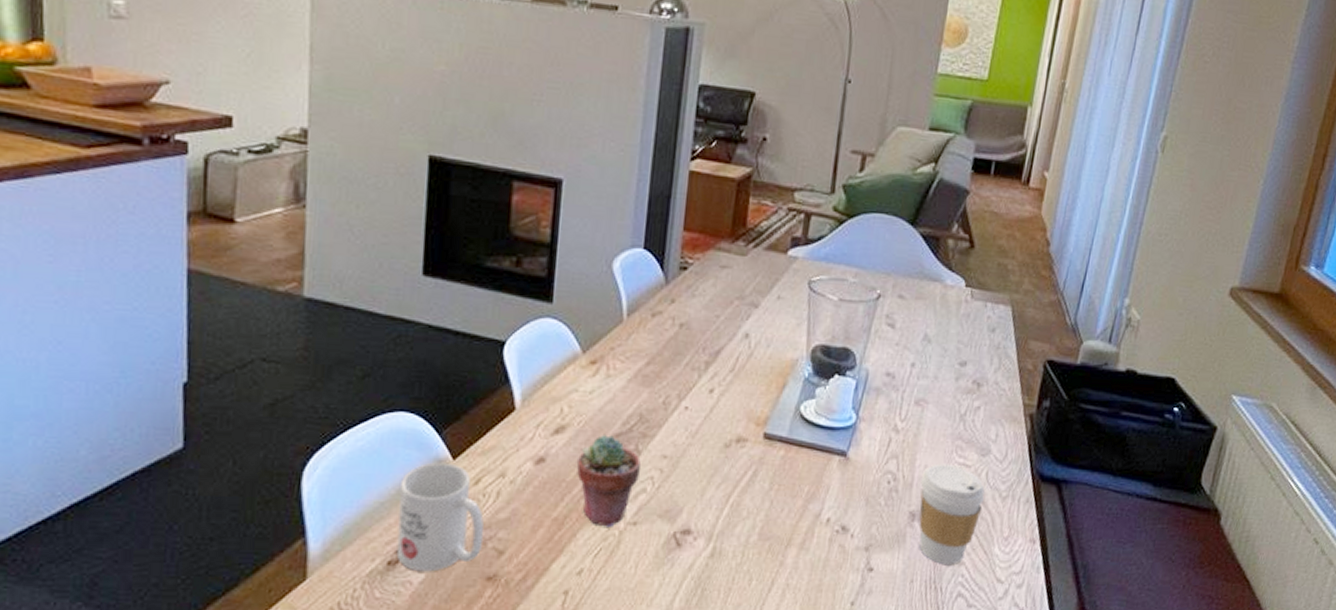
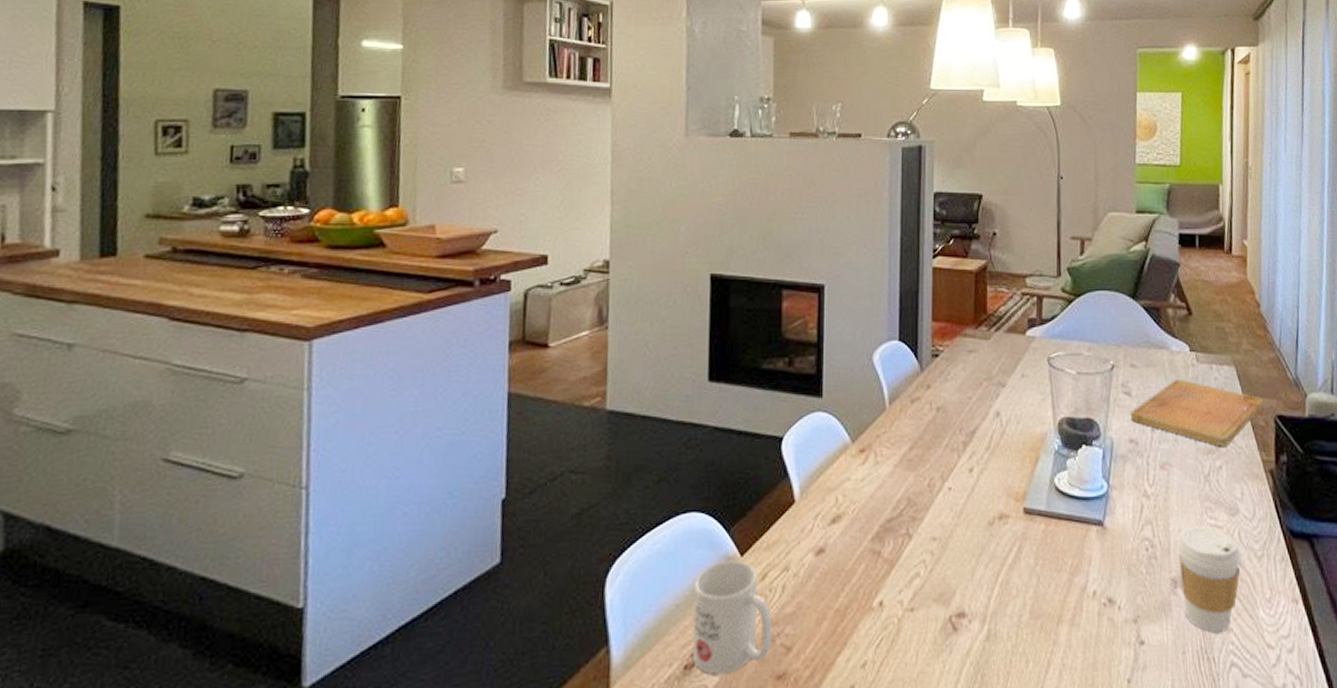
potted succulent: present [576,434,641,527] -> none [853,520,912,615]
cutting board: none [891,315,1036,387] -> present [1131,379,1263,447]

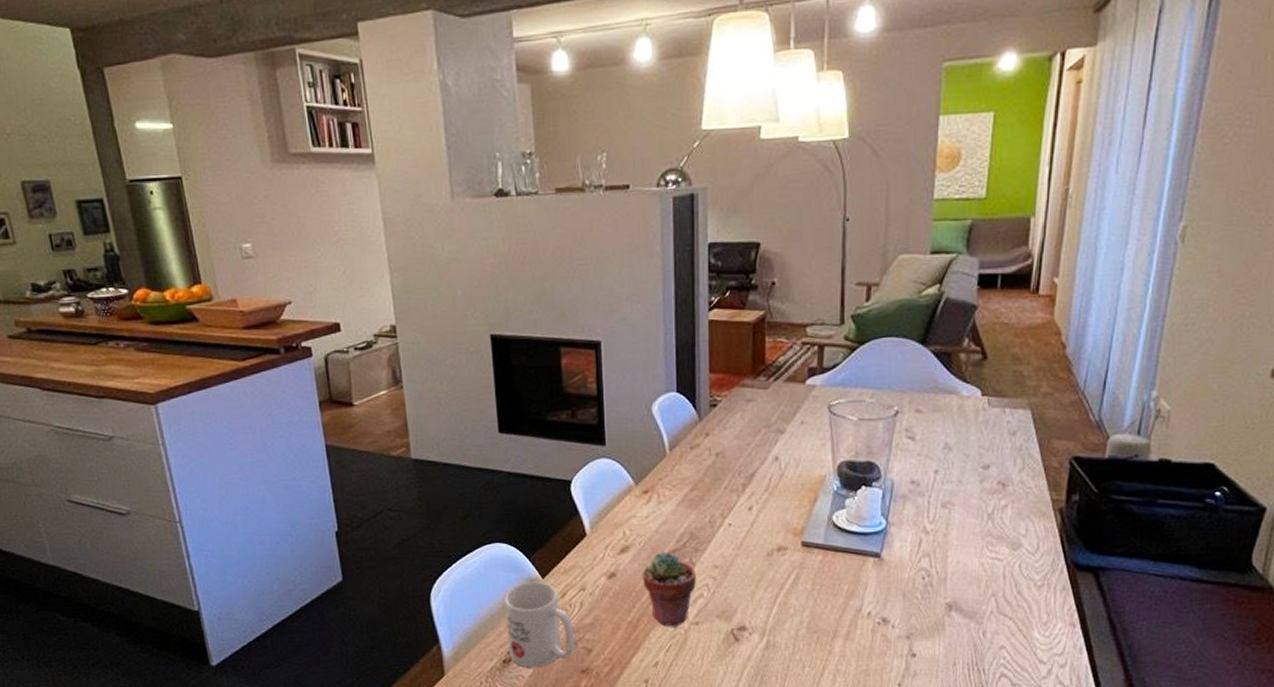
potted succulent: none [853,520,912,615] -> present [641,550,696,627]
cutting board: present [1131,379,1263,447] -> none [913,423,1059,487]
coffee cup: present [1177,526,1241,633] -> none [954,559,1019,650]

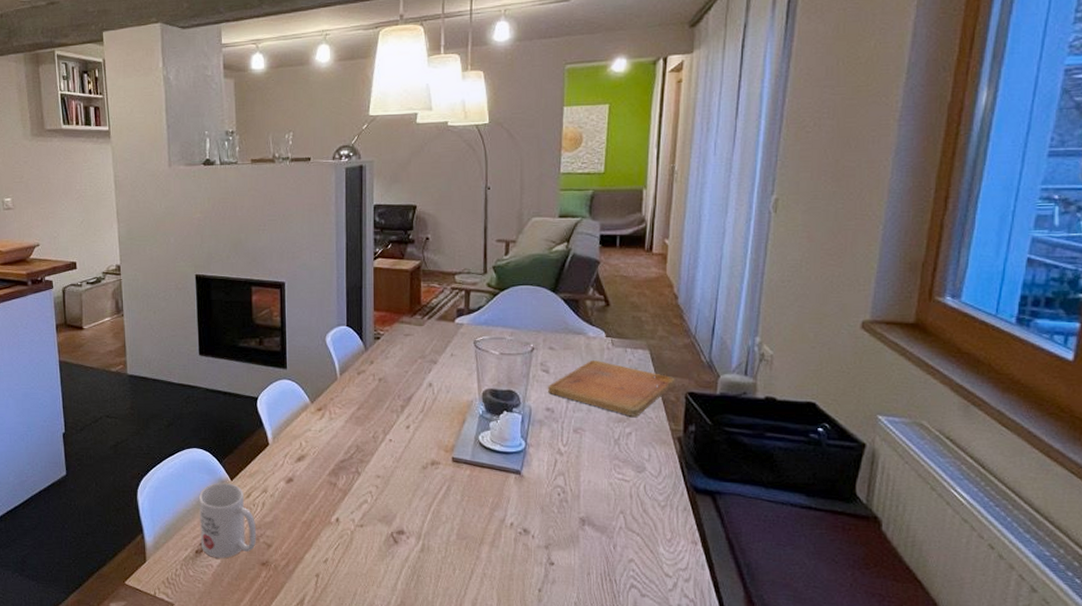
potted succulent: present [641,550,696,627] -> none [315,460,361,528]
cutting board: none [913,423,1059,487] -> present [548,360,675,417]

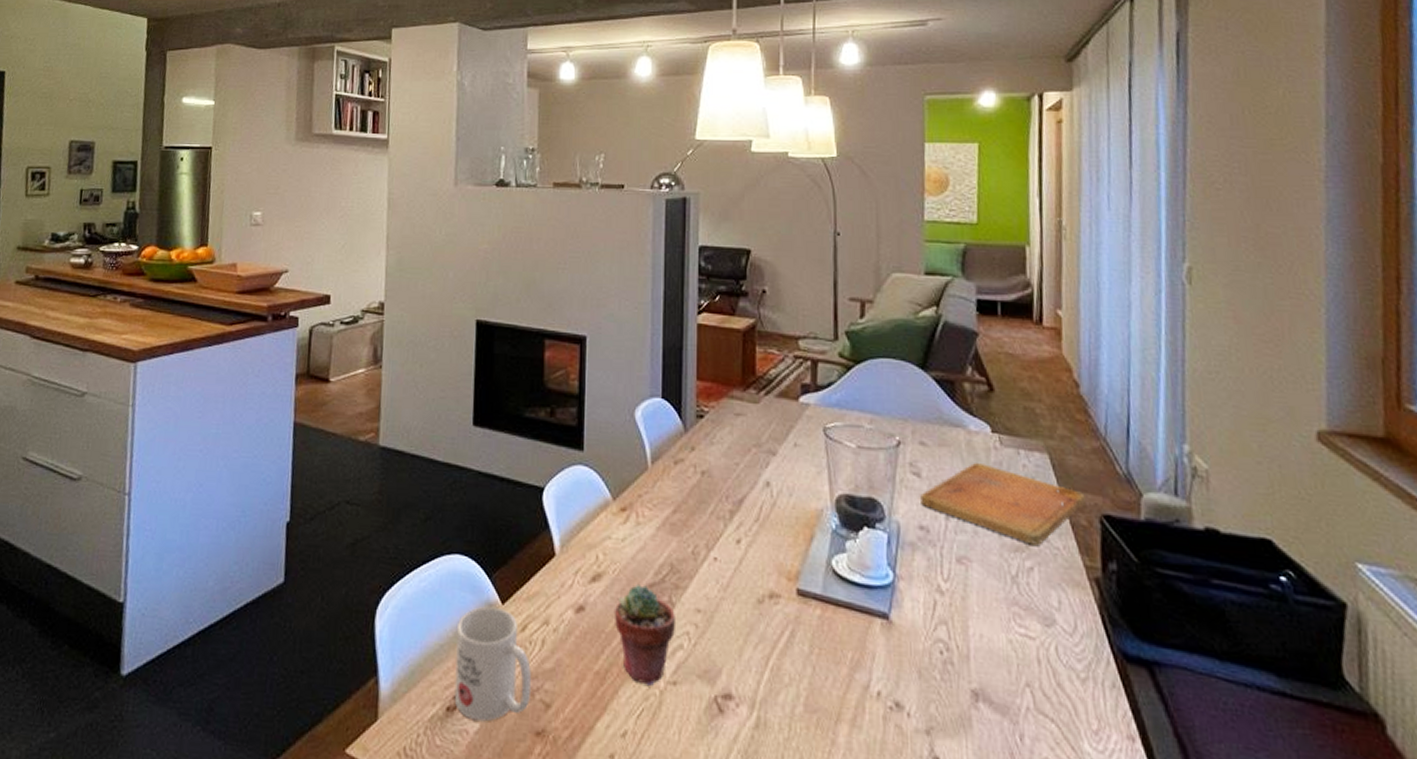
potted succulent: none [315,460,361,528] -> present [614,583,675,686]

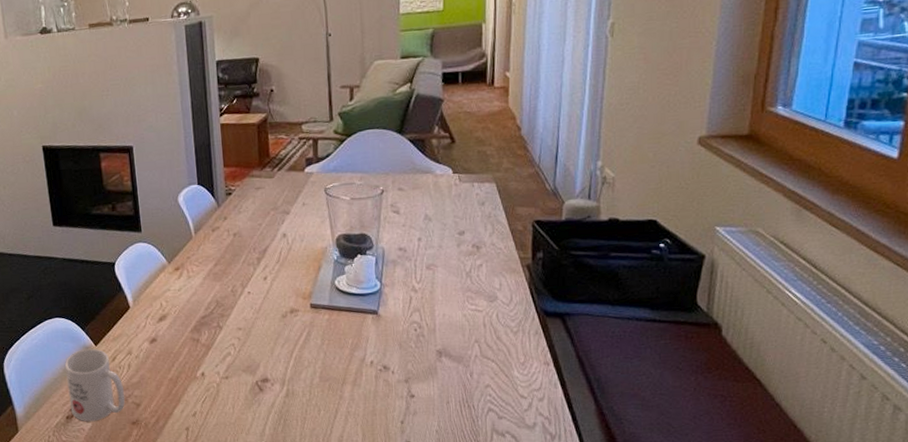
potted succulent: present [614,583,675,686] -> none [178,317,224,382]
cutting board: present [920,463,1086,545] -> none [399,197,522,249]

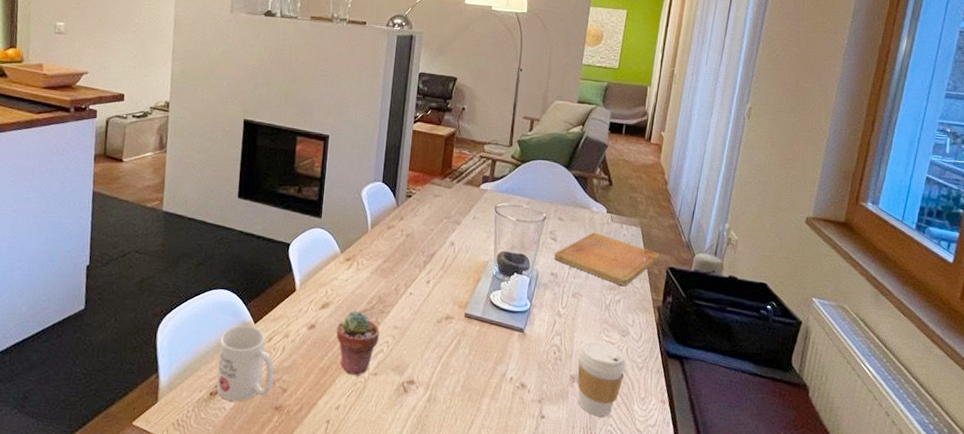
potted succulent: none [178,317,224,382] -> present [336,309,380,376]
cutting board: none [399,197,522,249] -> present [554,233,660,286]
coffee cup: none [442,311,498,388] -> present [577,340,626,417]

